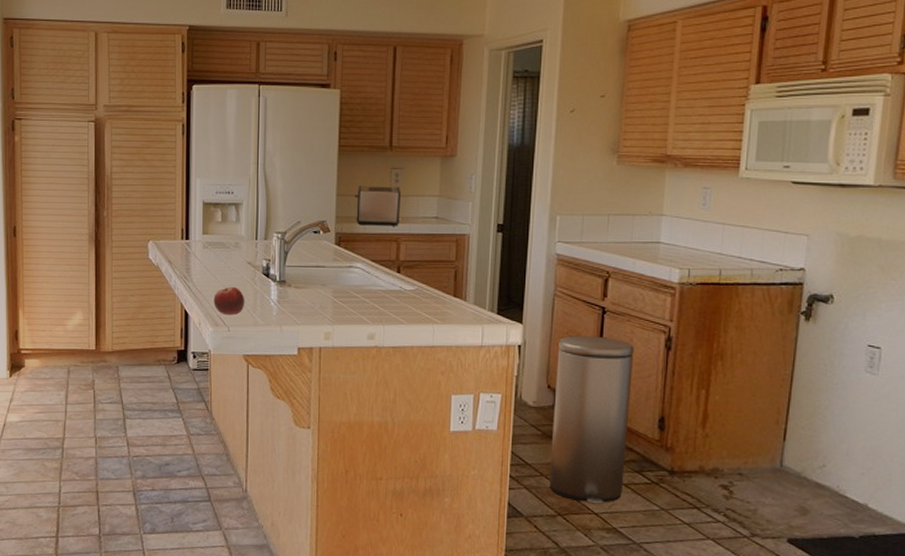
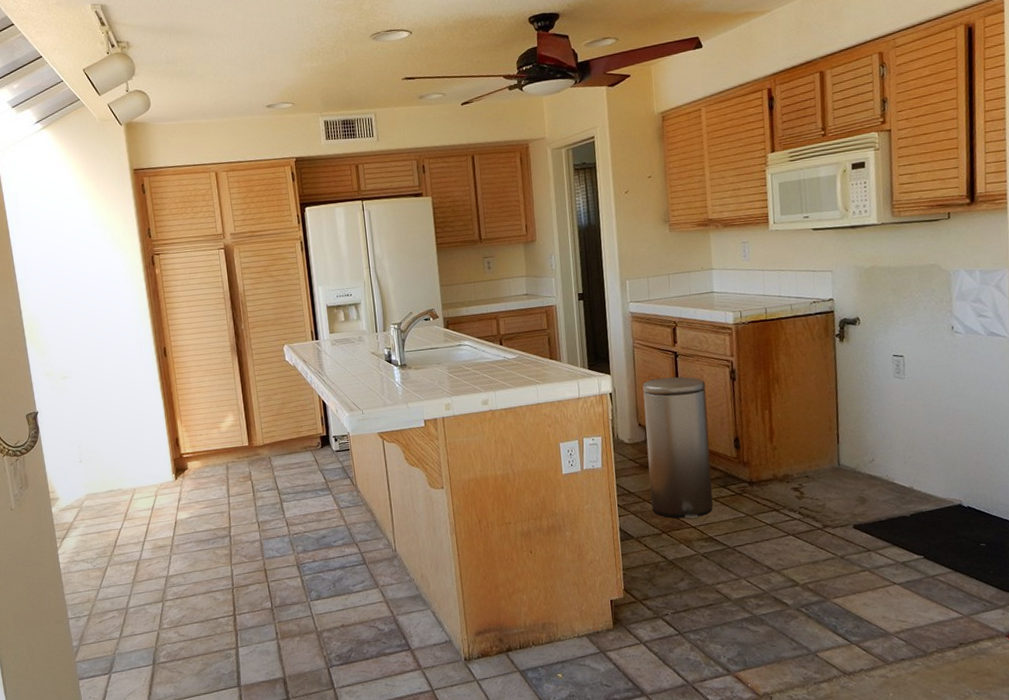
fruit: present [213,286,245,316] -> none [346,375,374,401]
toaster: present [354,185,402,226] -> none [455,272,496,308]

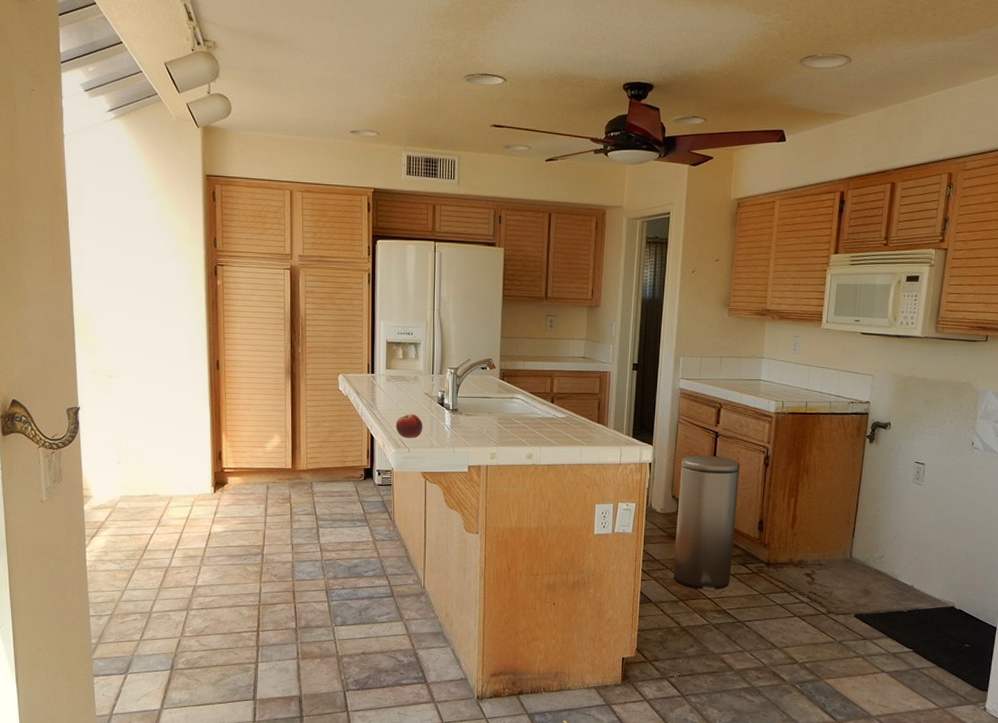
fruit: none [346,375,374,401] -> present [396,414,423,439]

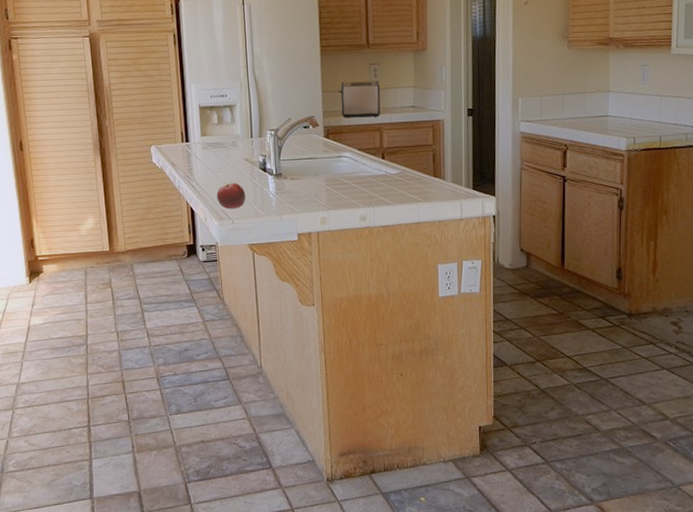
toaster: none [515,329,555,364] -> present [338,81,381,117]
pedal bin: present [673,454,741,591] -> none [527,202,593,349]

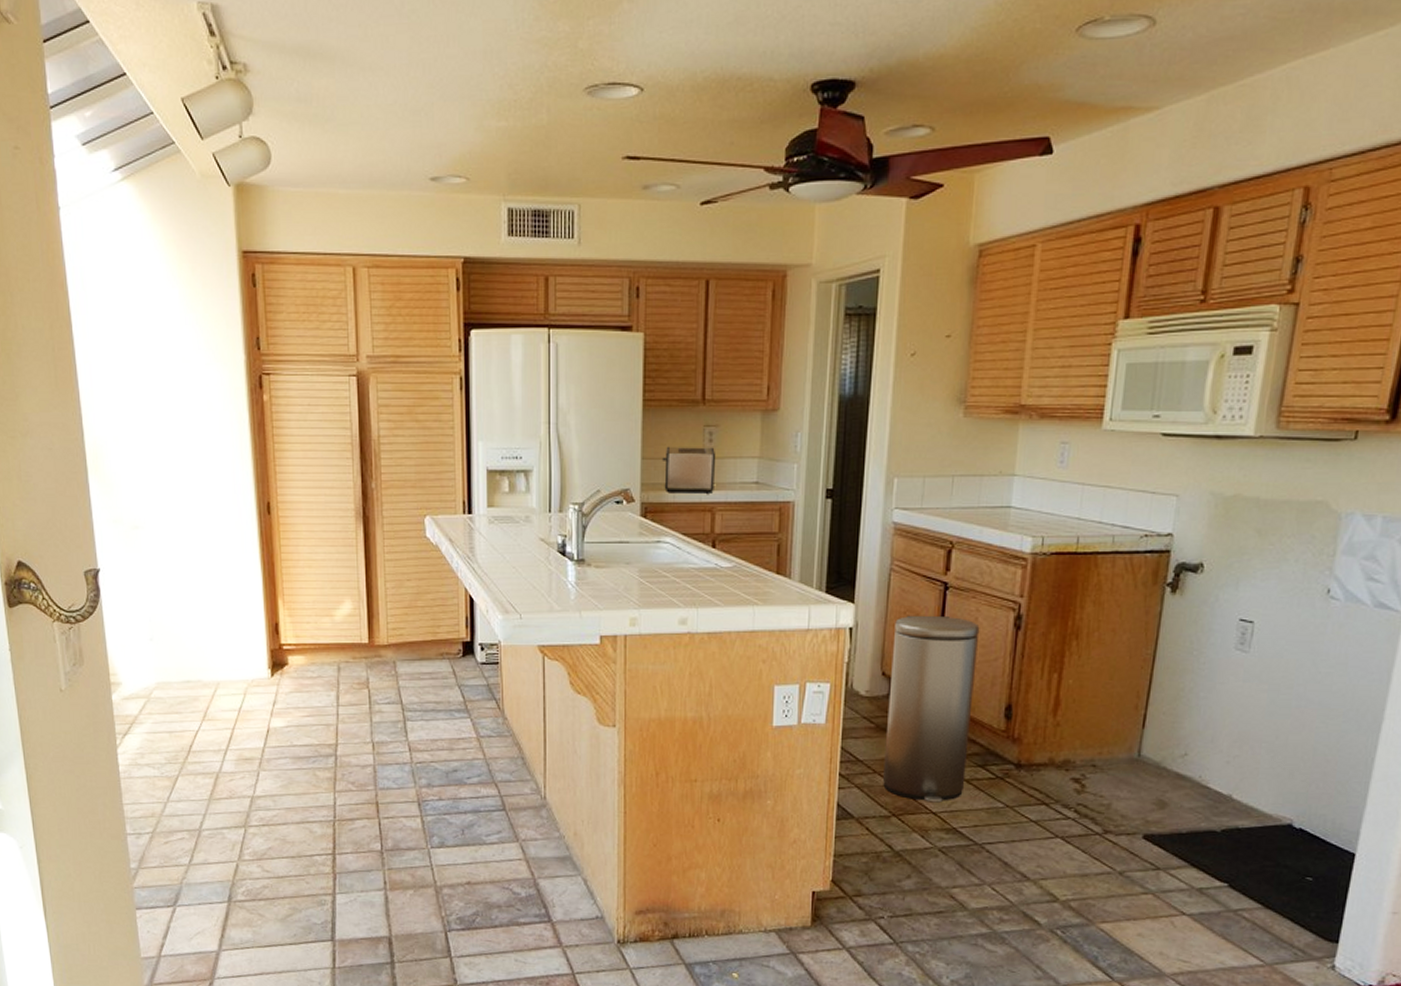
fruit: present [216,182,246,210] -> none [502,567,539,601]
pedal bin: none [527,202,593,349] -> present [883,615,980,803]

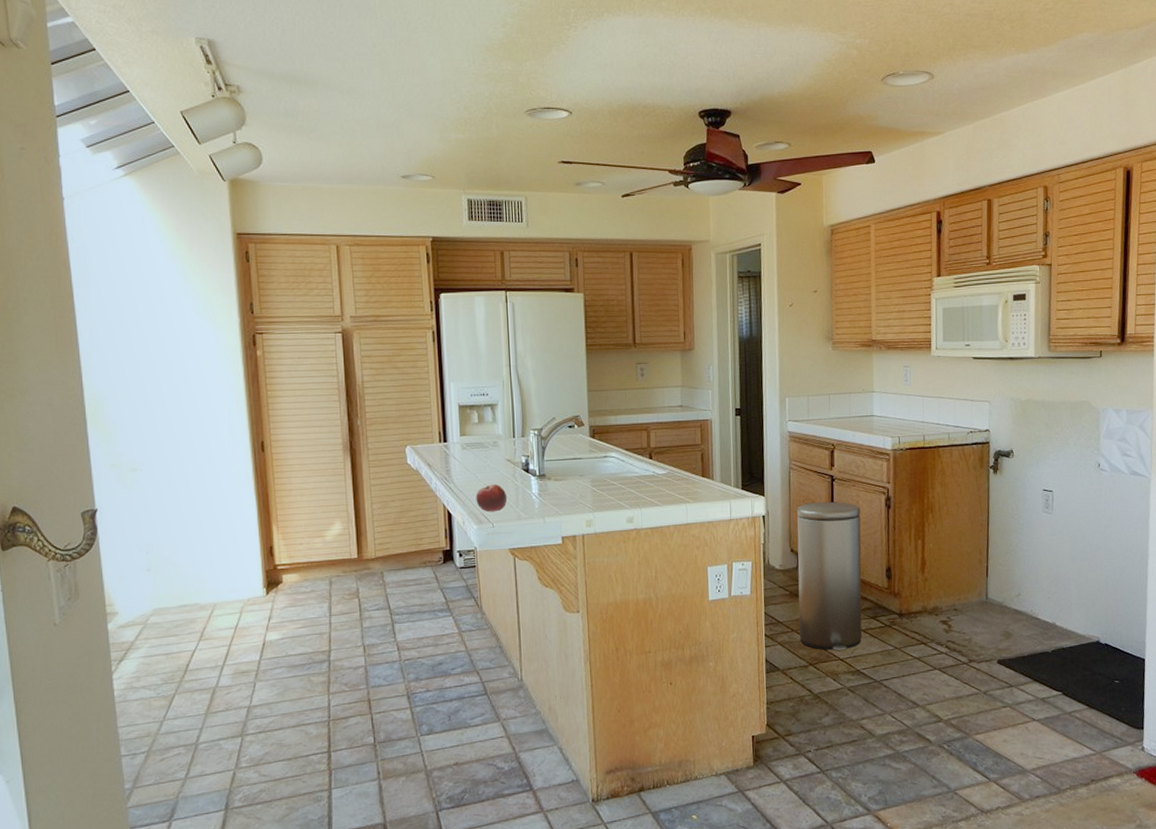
fruit: none [502,567,539,601] -> present [476,484,508,513]
toaster: present [662,446,716,493] -> none [604,380,648,417]

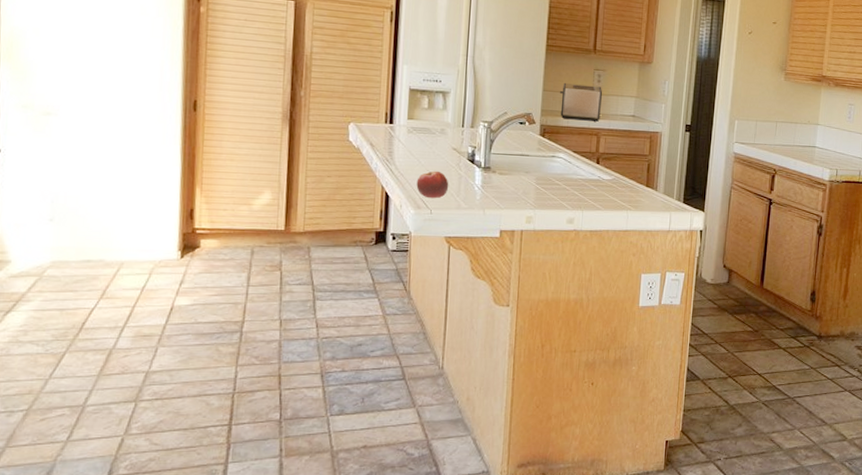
toaster: none [604,380,648,417] -> present [559,82,603,122]
pedal bin: present [797,501,862,651] -> none [722,222,794,366]

